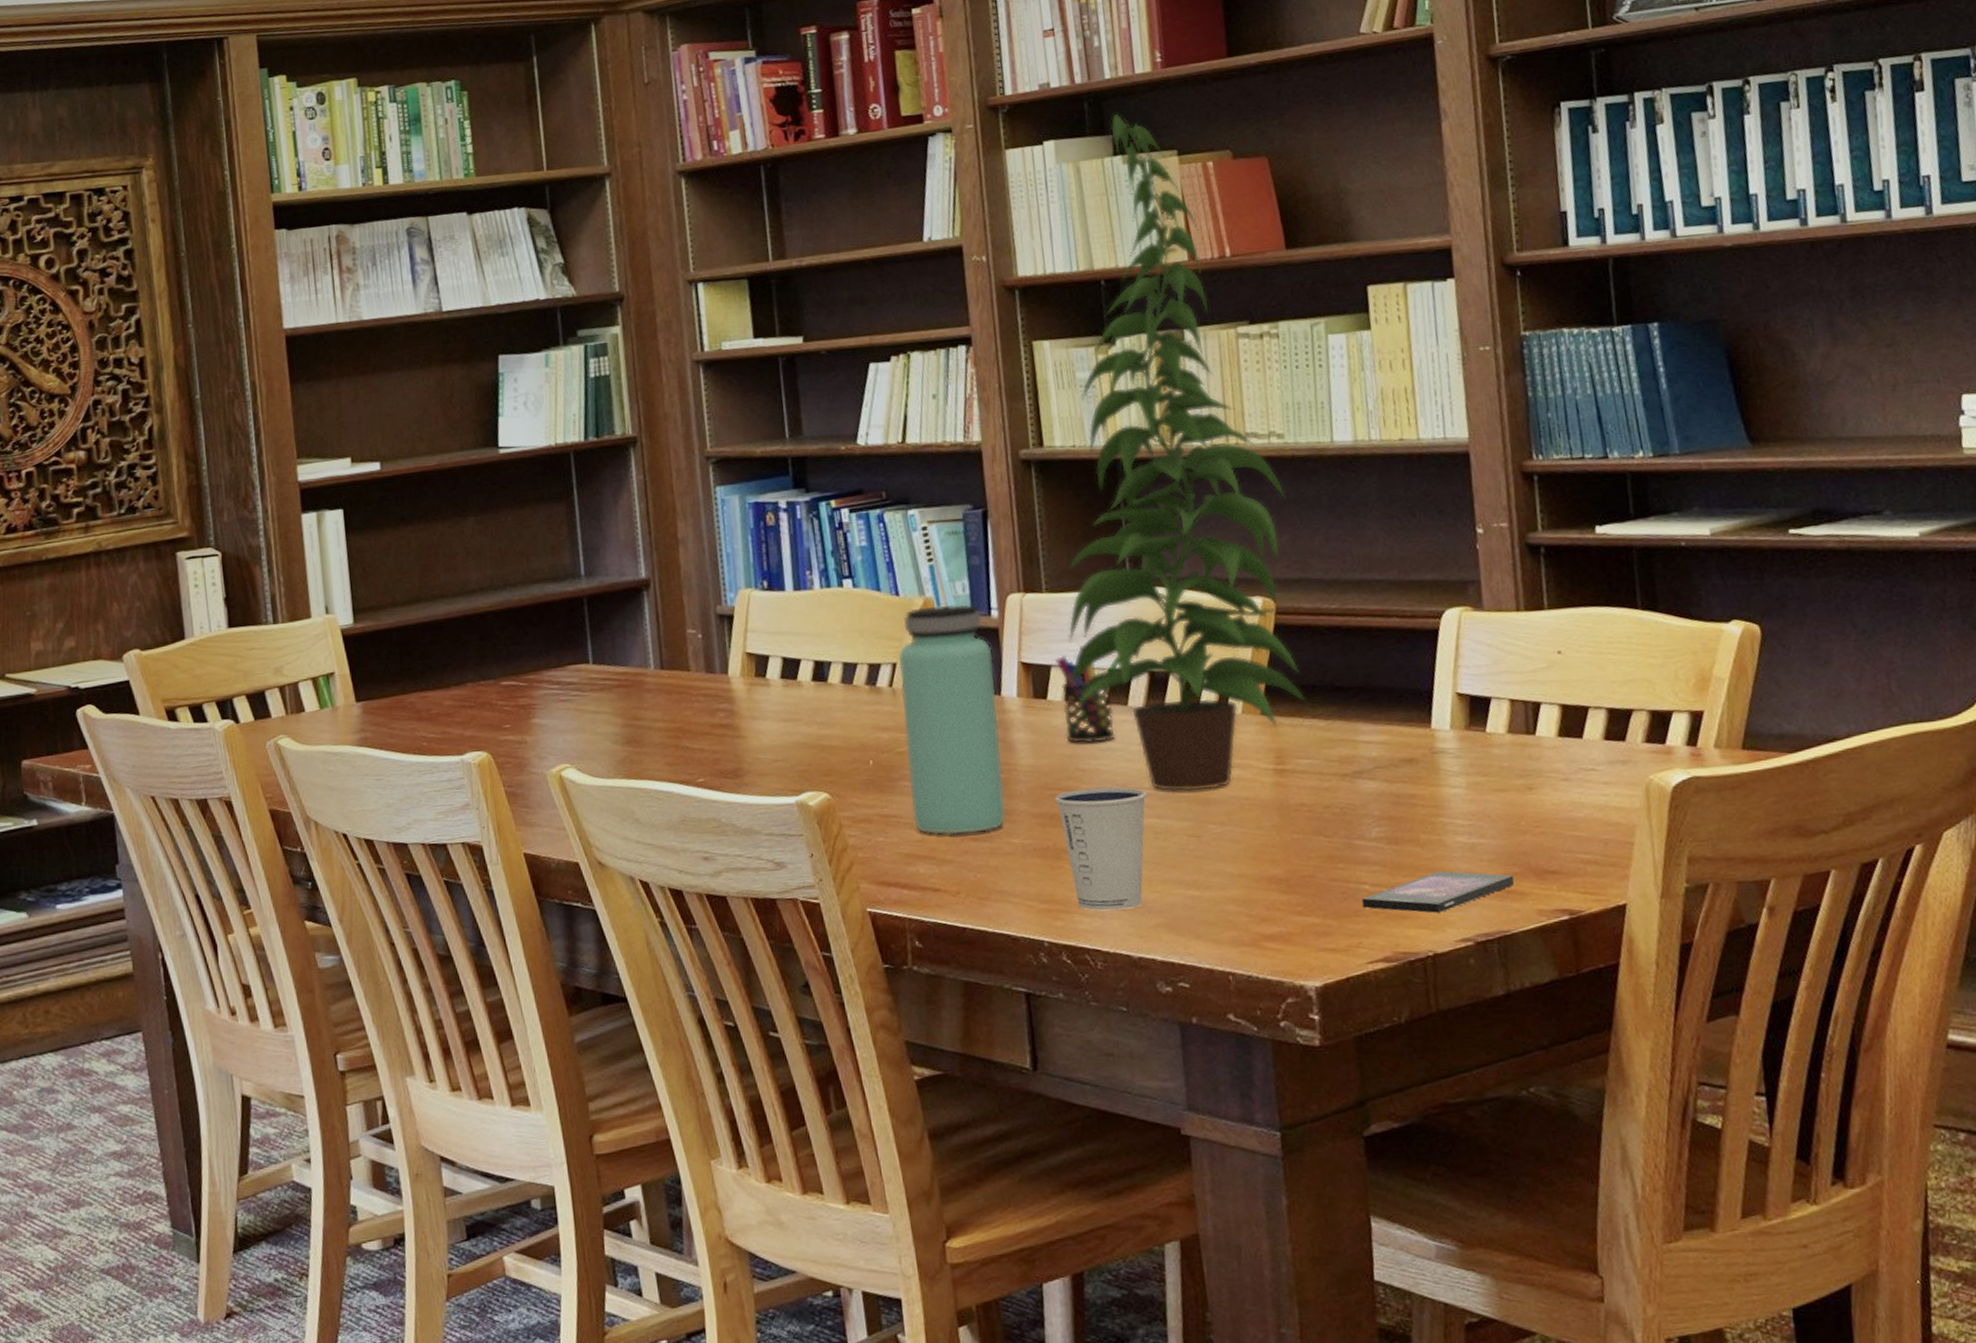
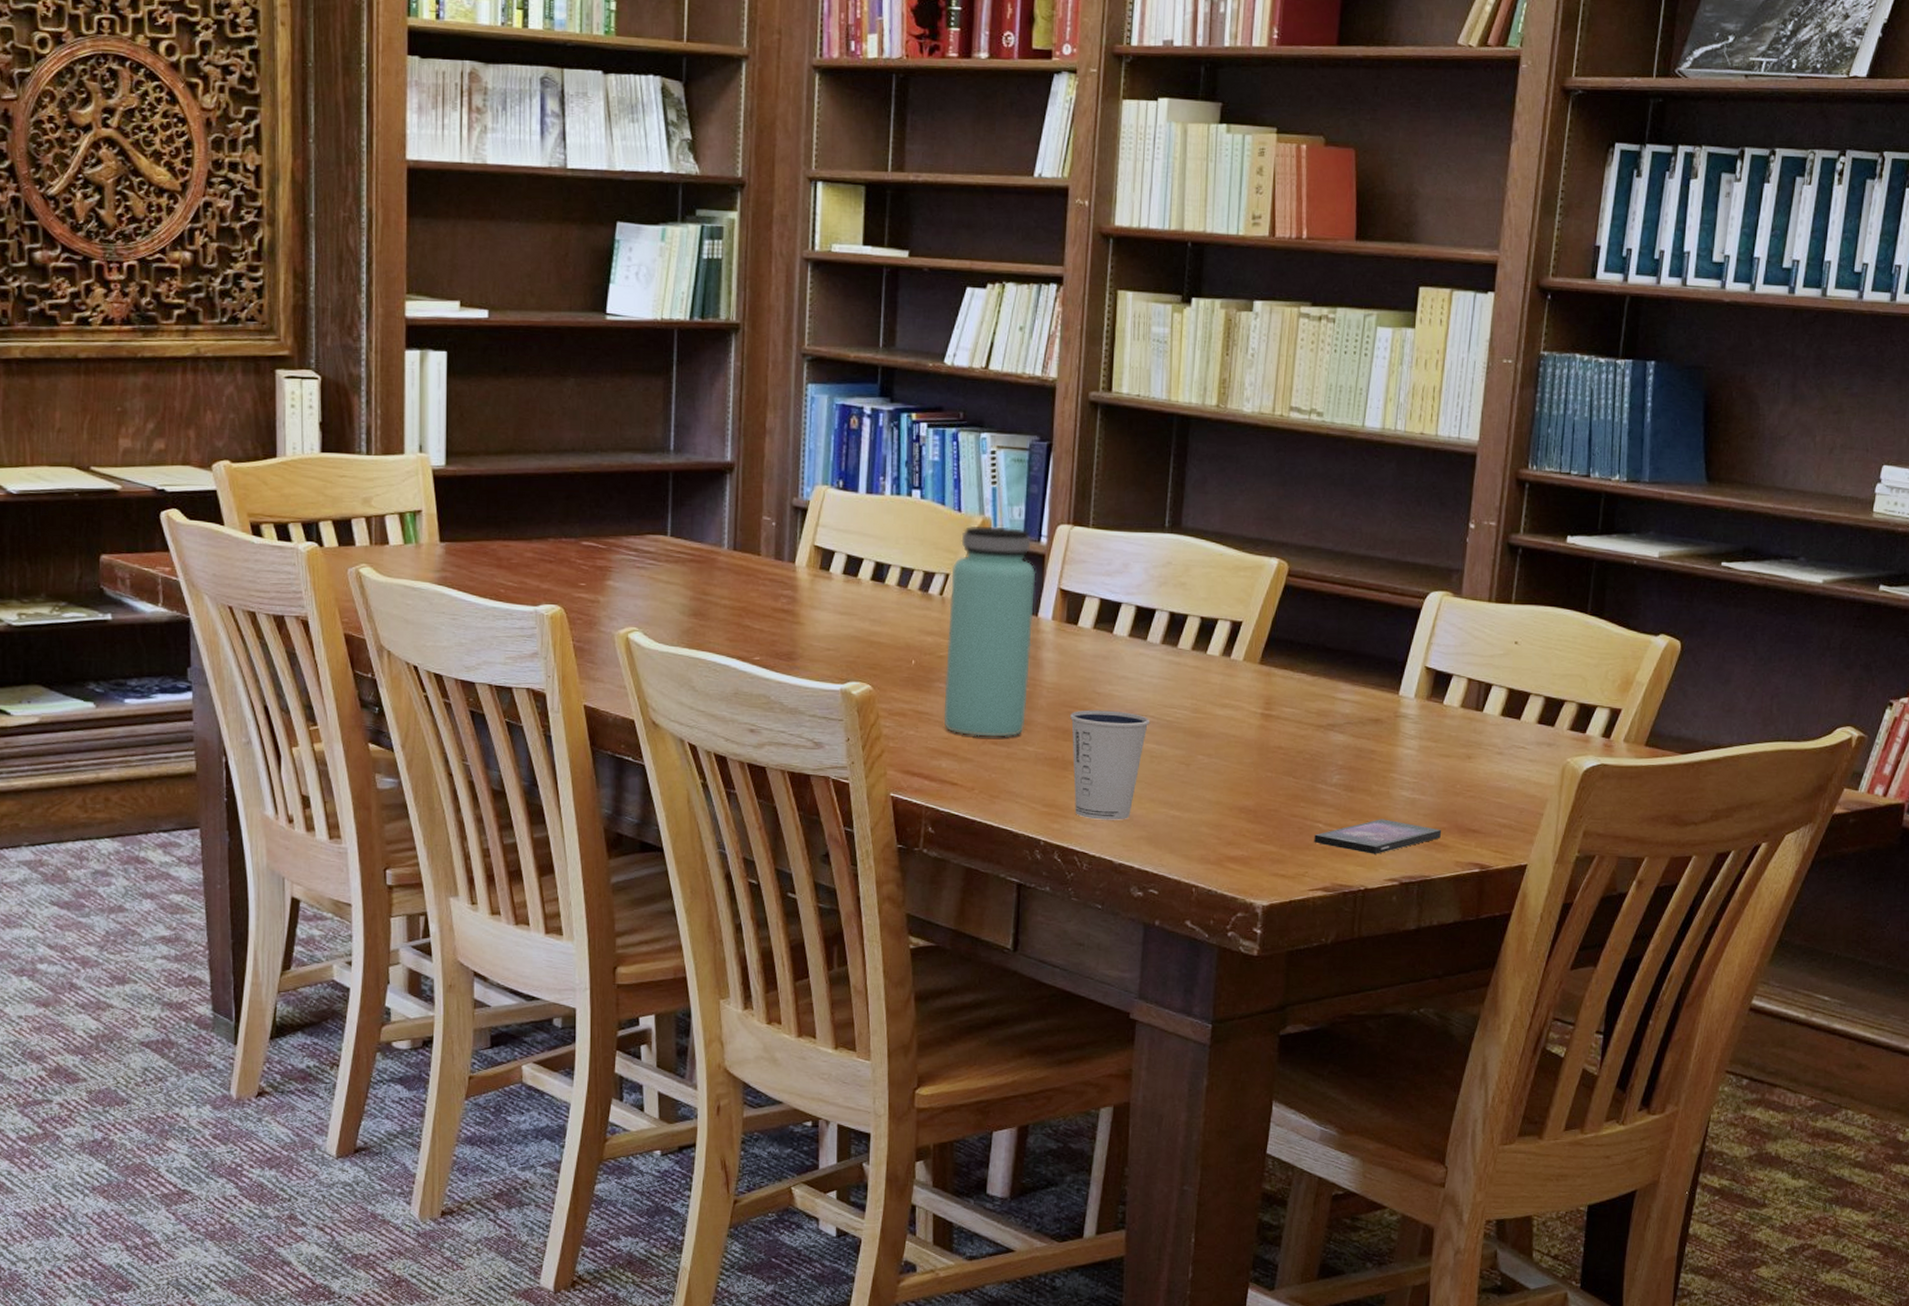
pen holder: present [1054,646,1120,744] -> none [1088,581,1146,671]
plant: present [1065,114,1307,792] -> none [1096,83,1315,725]

